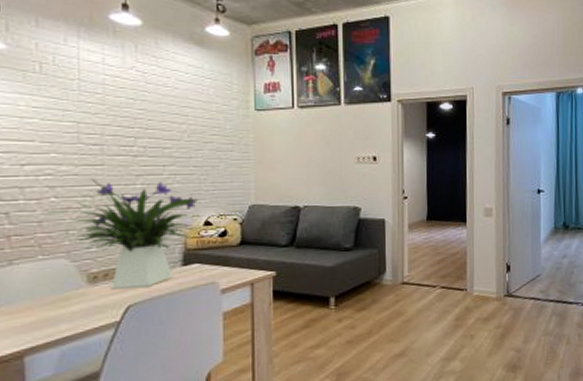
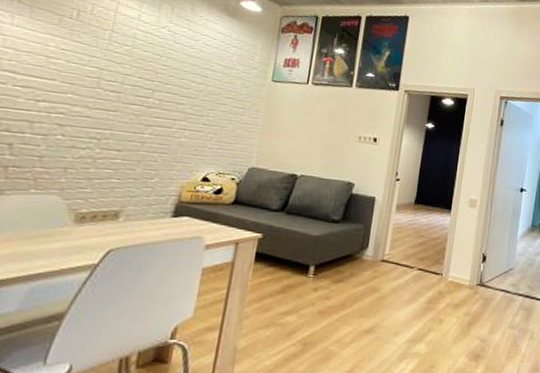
flower arrangement: present [47,177,201,289] -> none [50,121,202,233]

